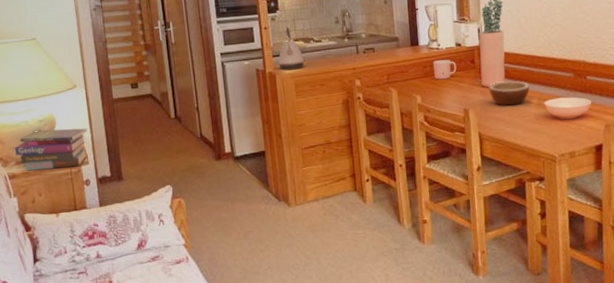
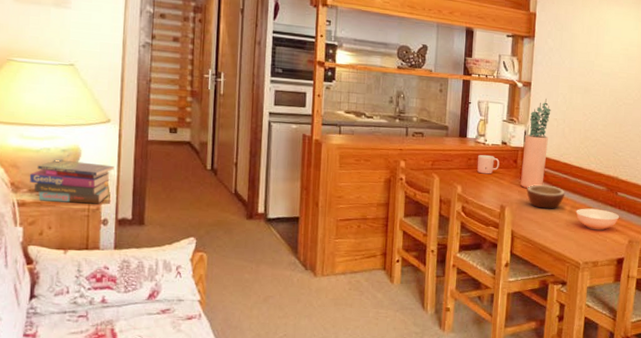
kettle: present [278,27,304,71] -> none [326,98,353,142]

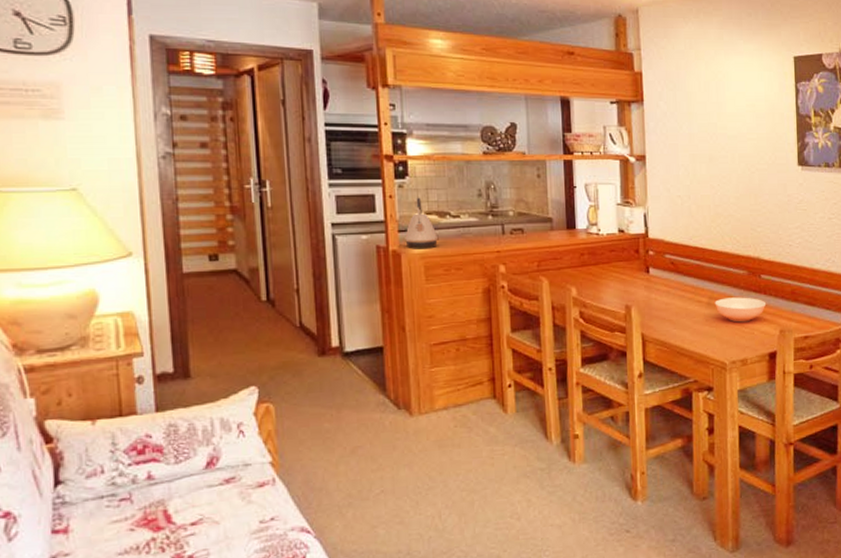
books: present [29,159,114,204] -> none [35,308,144,363]
kettle: none [326,98,353,142] -> present [405,197,438,249]
mug: present [476,155,500,174] -> none [591,248,619,270]
vase: present [520,99,551,189] -> none [645,173,674,283]
bowl: present [526,184,566,210] -> none [654,275,700,305]

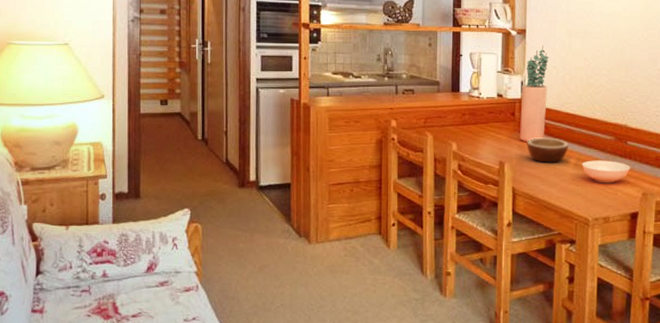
kettle: present [405,197,438,249] -> none [314,59,341,104]
vase: none [645,173,674,283] -> present [520,46,549,143]
bowl: none [654,275,700,305] -> present [527,137,569,164]

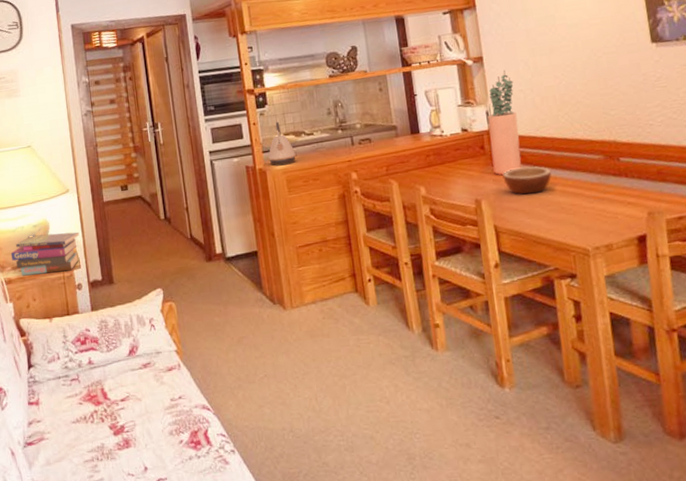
books: none [31,137,110,180] -> present [10,232,79,276]
kettle: none [314,59,341,104] -> present [268,121,296,167]
bowl: present [582,160,631,184] -> none [570,181,629,208]

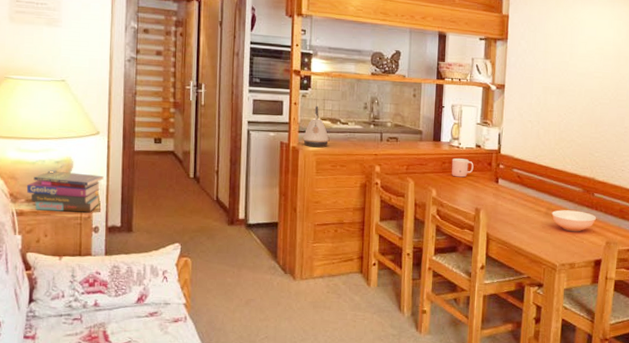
mug: none [436,147,464,169] -> present [451,158,474,178]
vase: present [487,70,522,176] -> none [495,101,525,192]
bowl: present [502,166,552,195] -> none [501,187,541,212]
bowl: none [570,181,629,208] -> present [551,210,597,232]

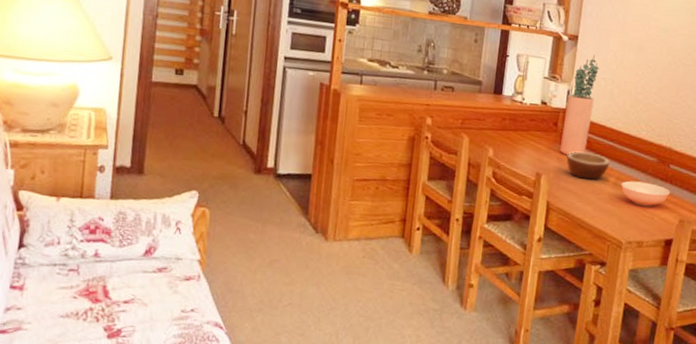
books: present [26,170,104,213] -> none [23,98,114,149]
kettle: present [303,105,329,148] -> none [346,44,376,93]
mug: present [451,158,474,178] -> none [511,115,538,138]
vase: none [495,101,525,192] -> present [560,55,599,156]
bowl: none [501,187,541,212] -> present [566,151,610,181]

